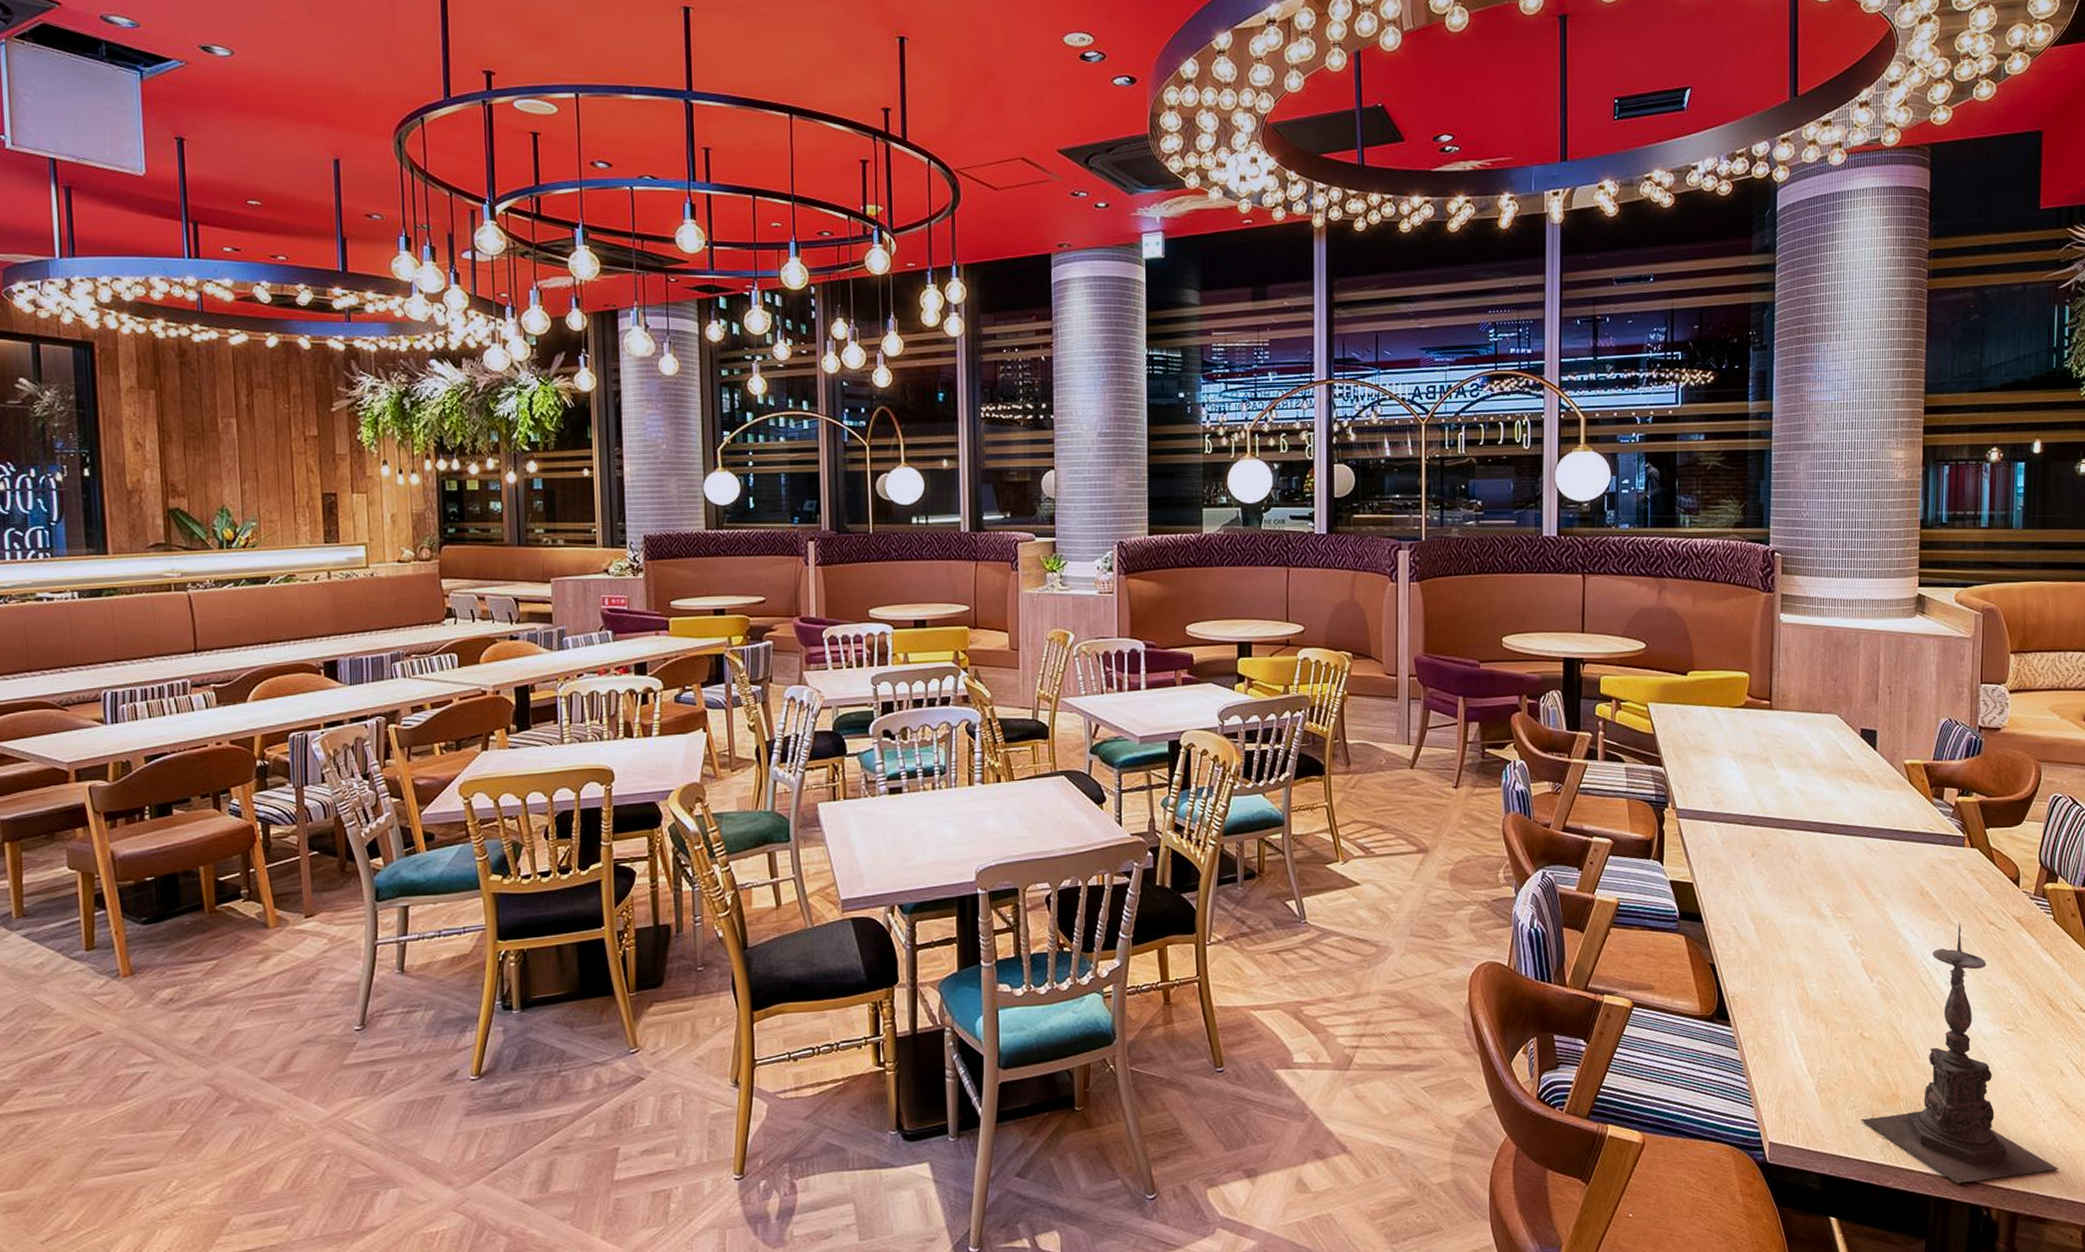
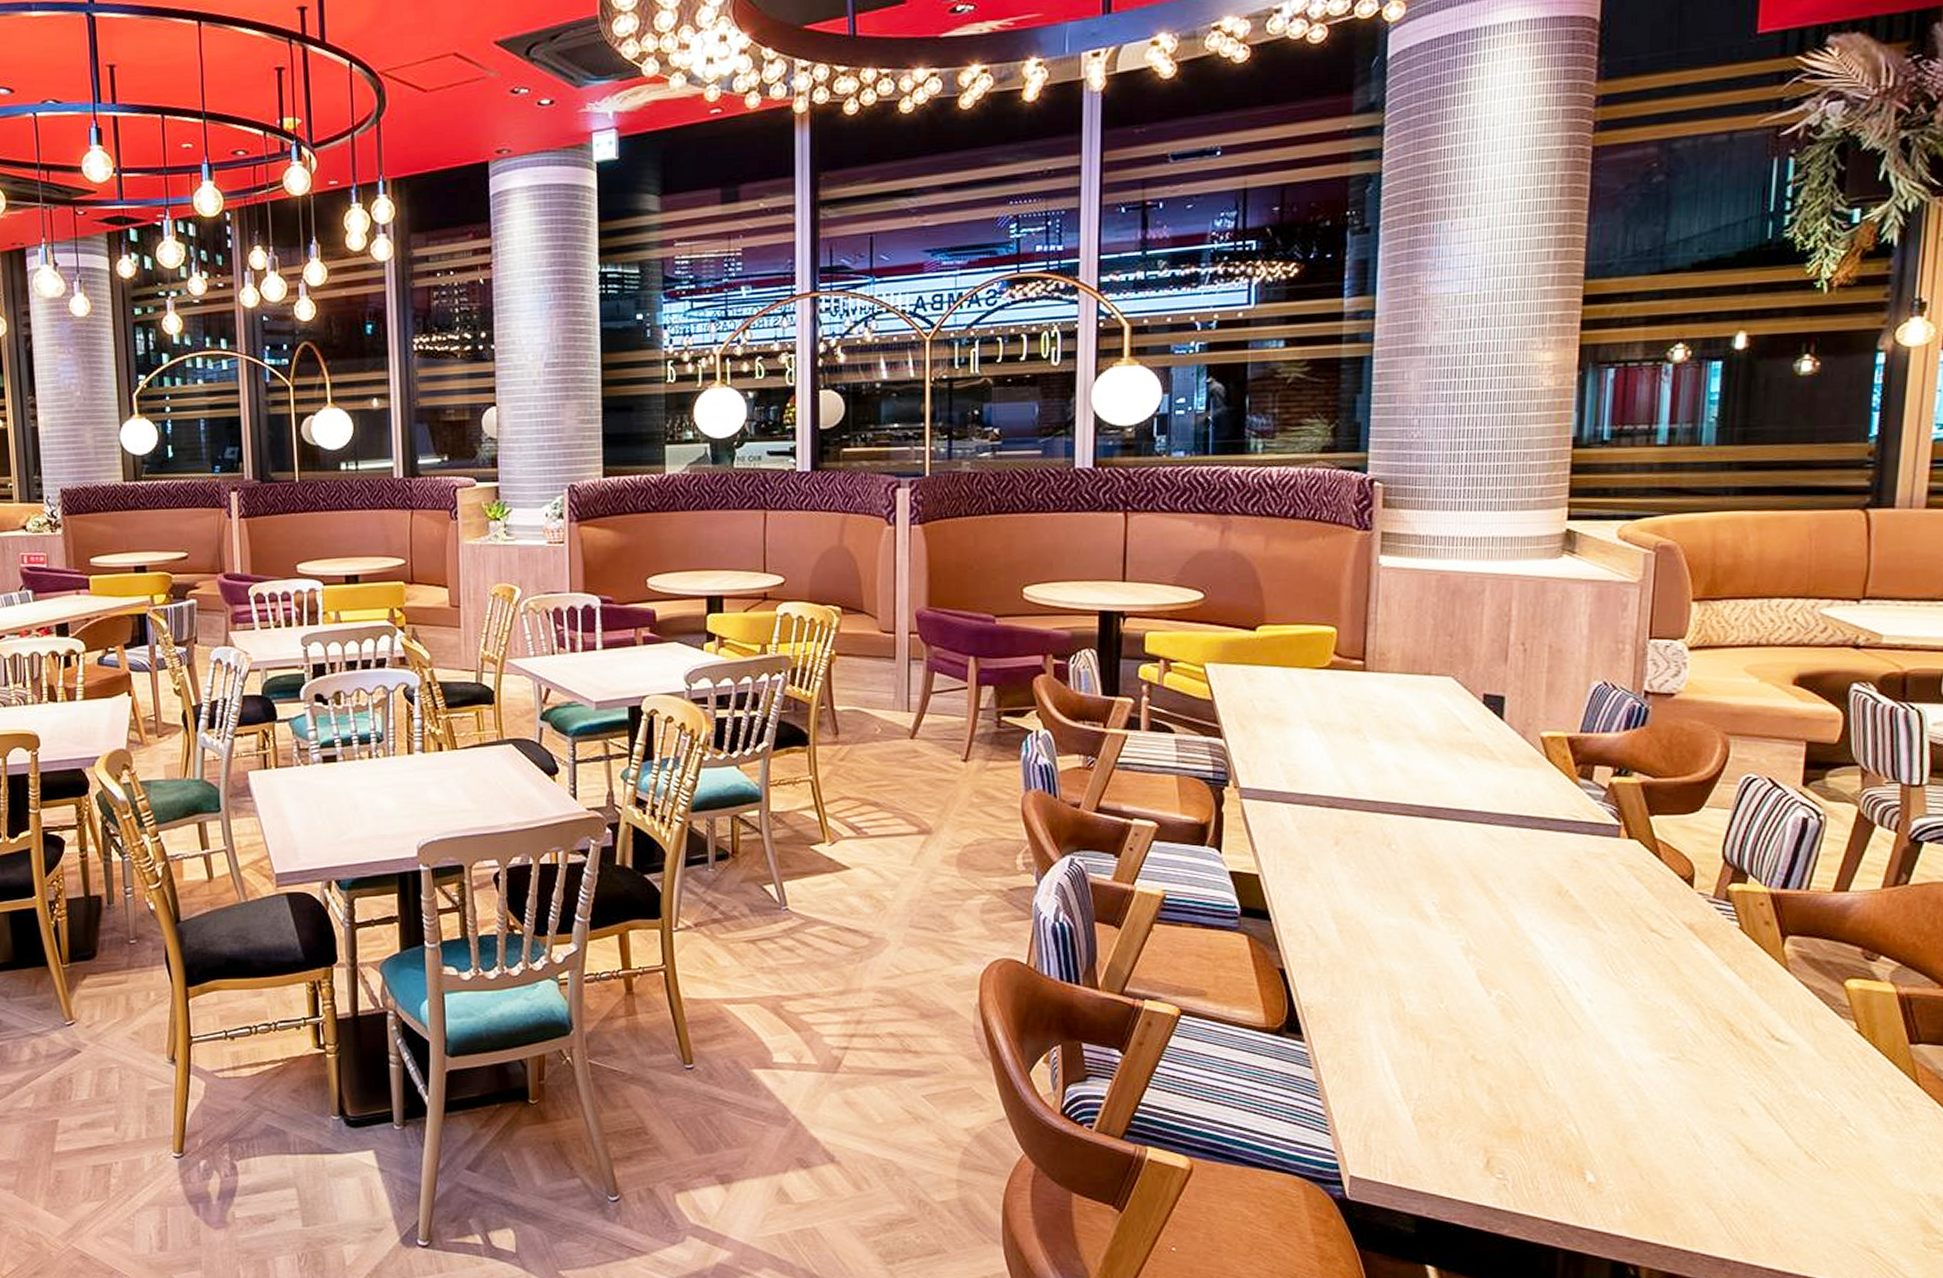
candle holder: present [1861,923,2059,1184] -> none [1470,929,1734,1237]

